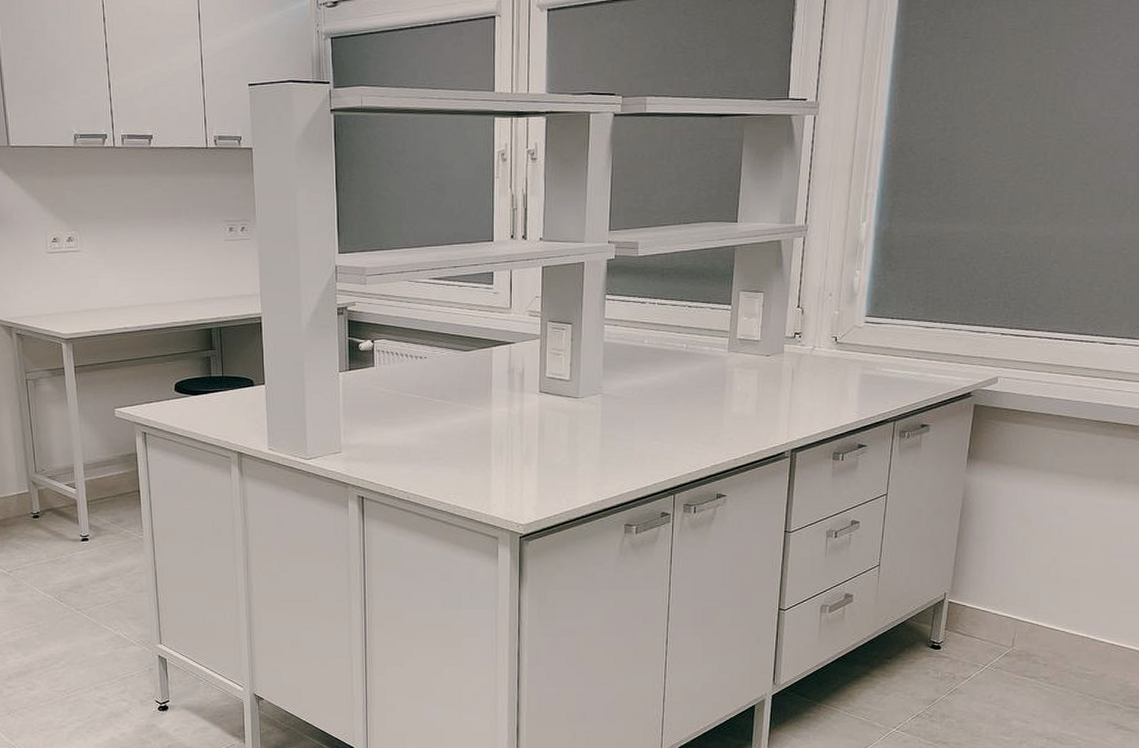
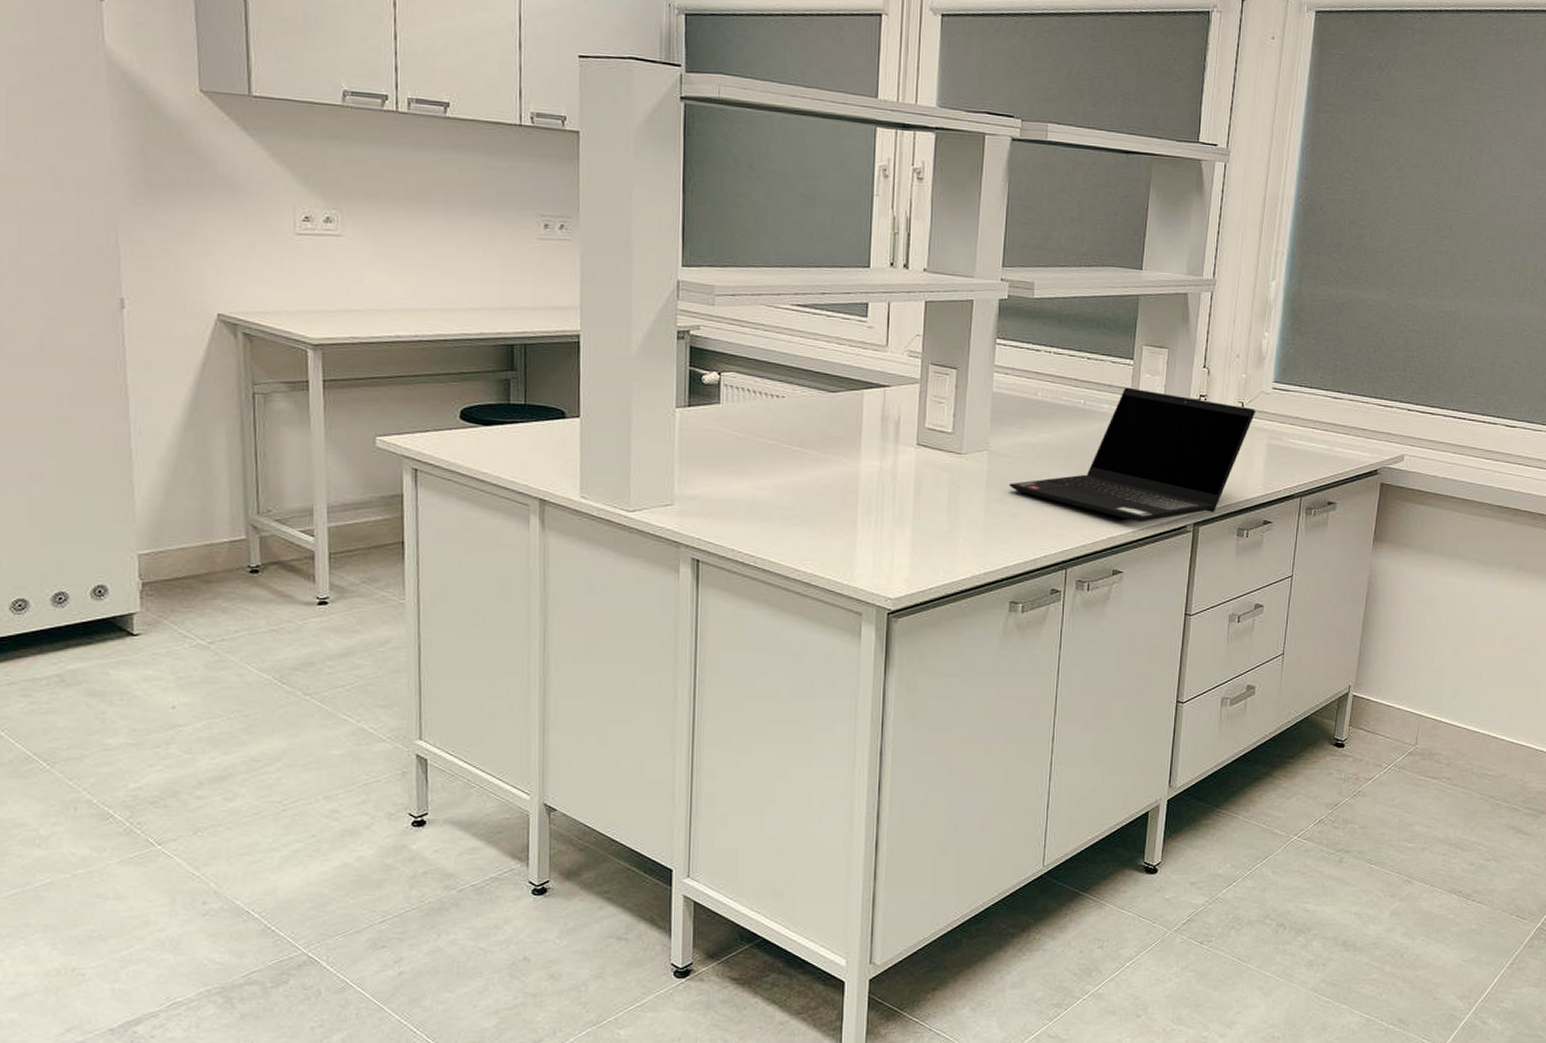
laptop computer: none [621,330,849,451] -> present [1009,387,1256,523]

